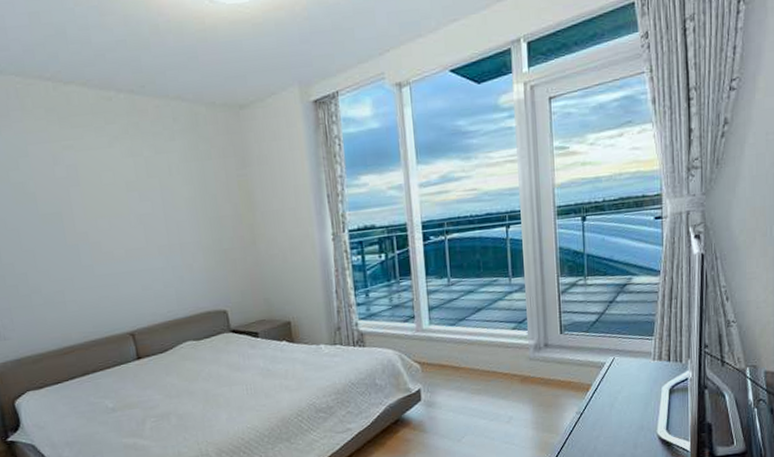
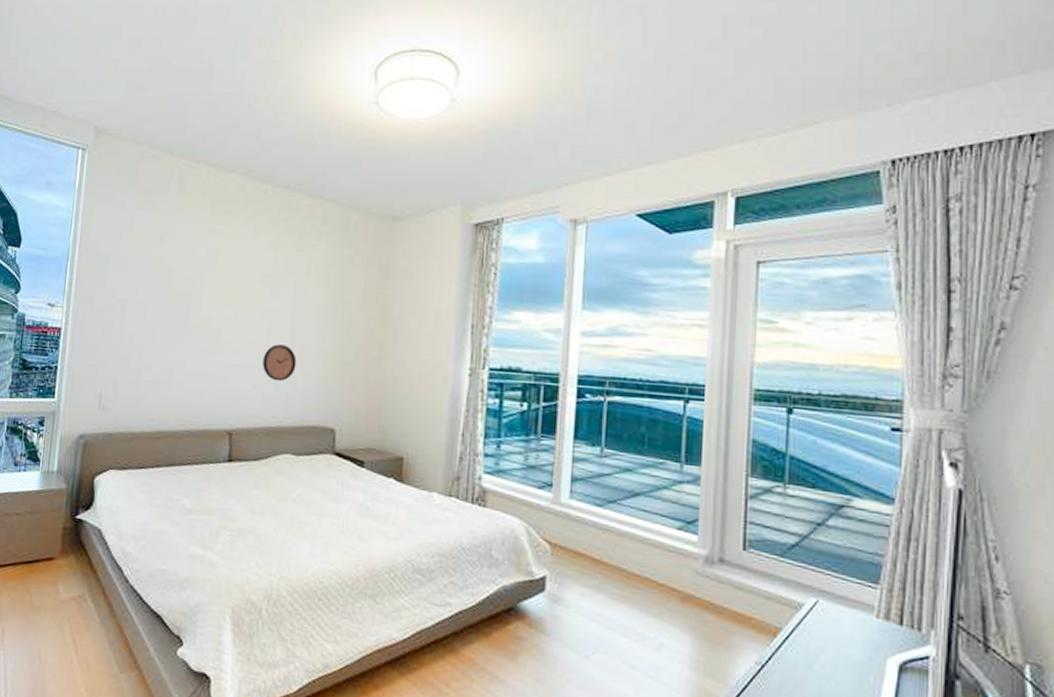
clock: none [146,244,180,280] -> present [262,344,297,382]

